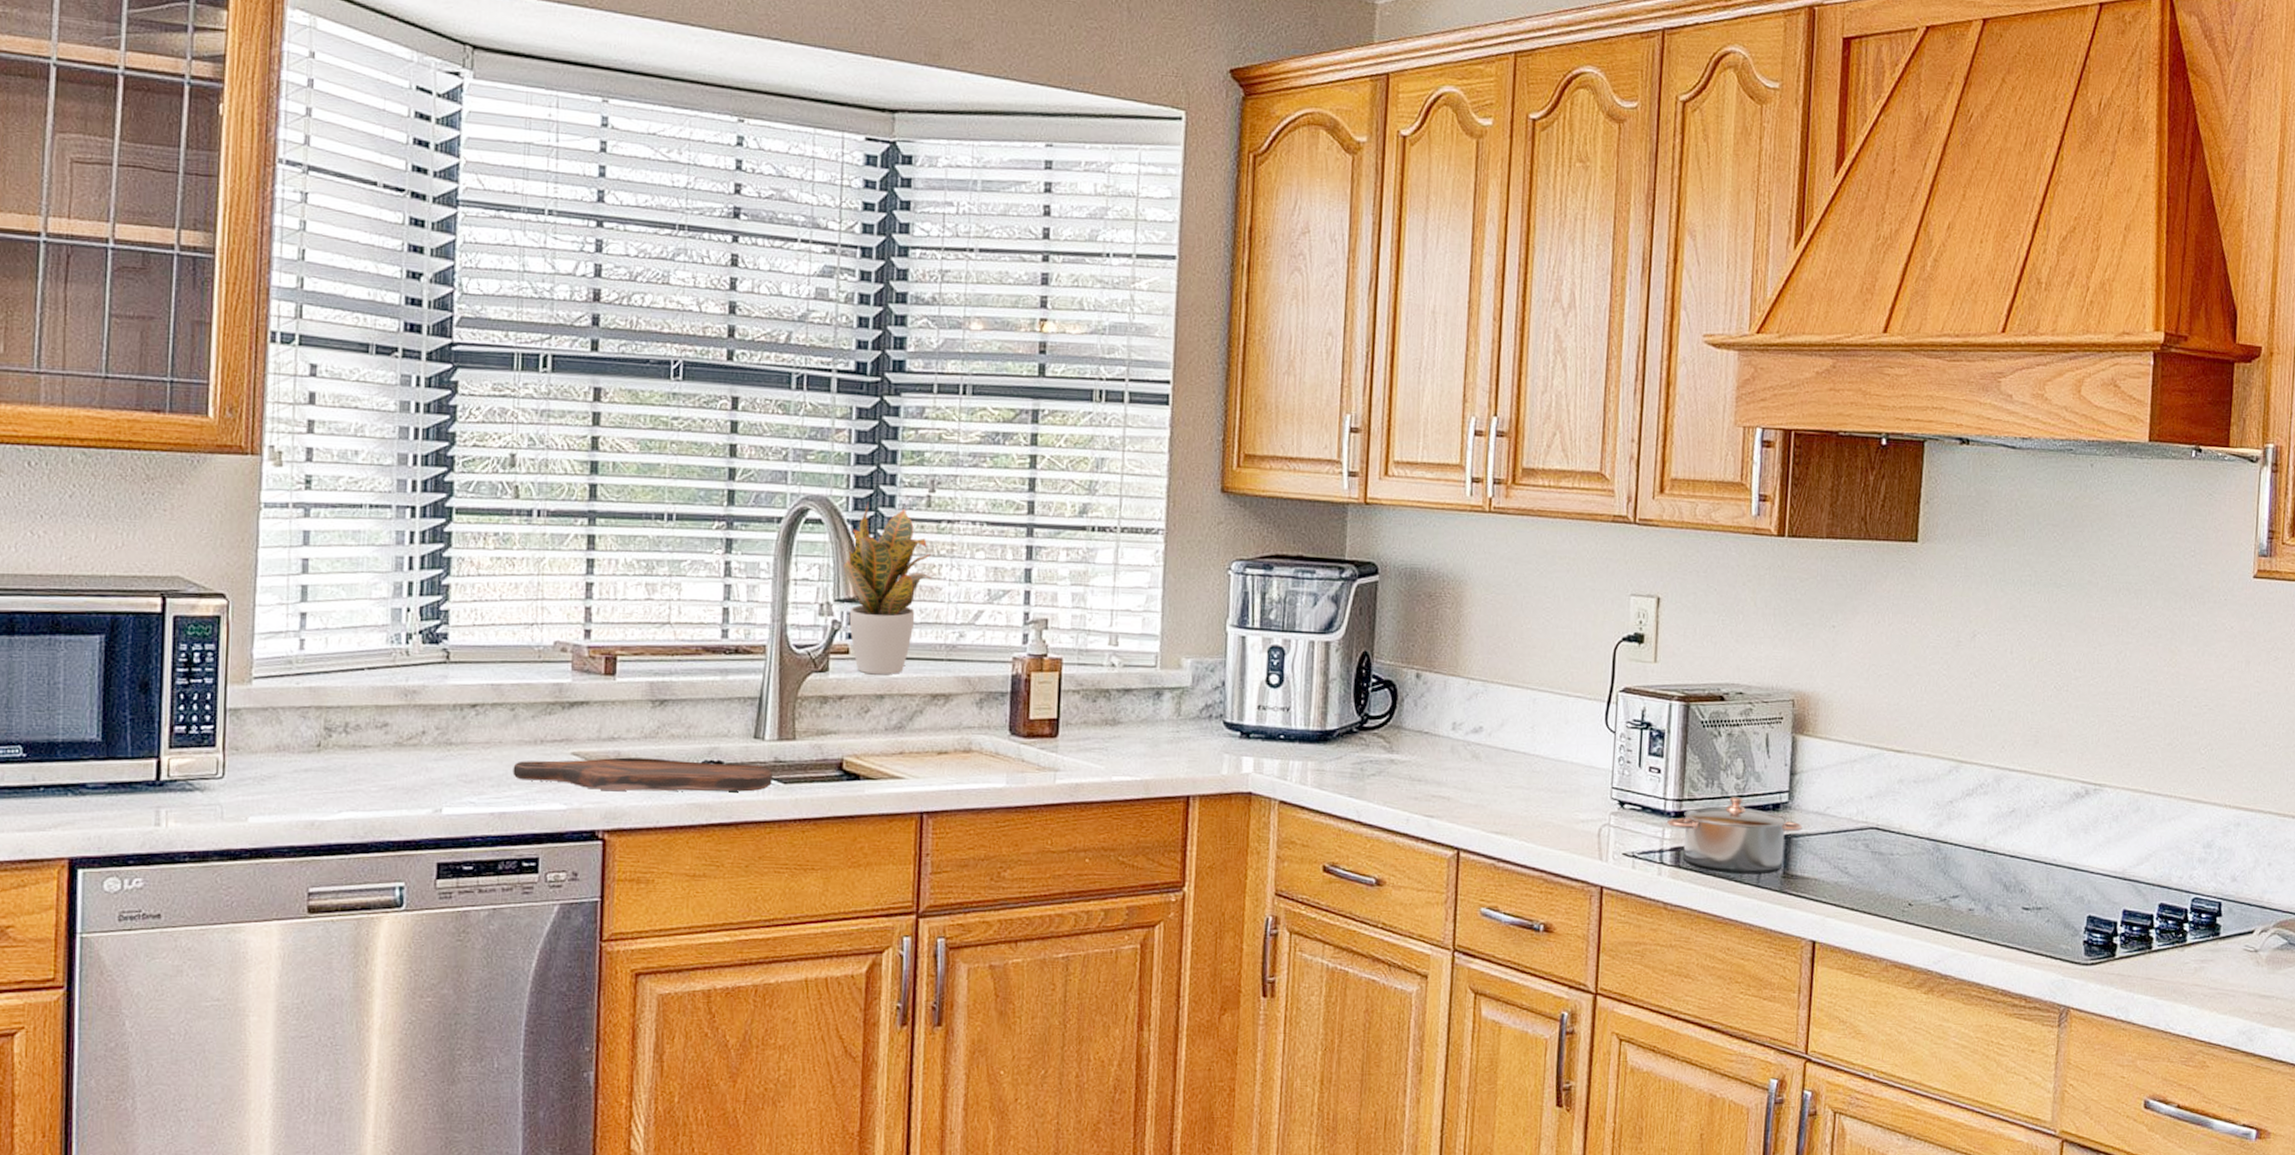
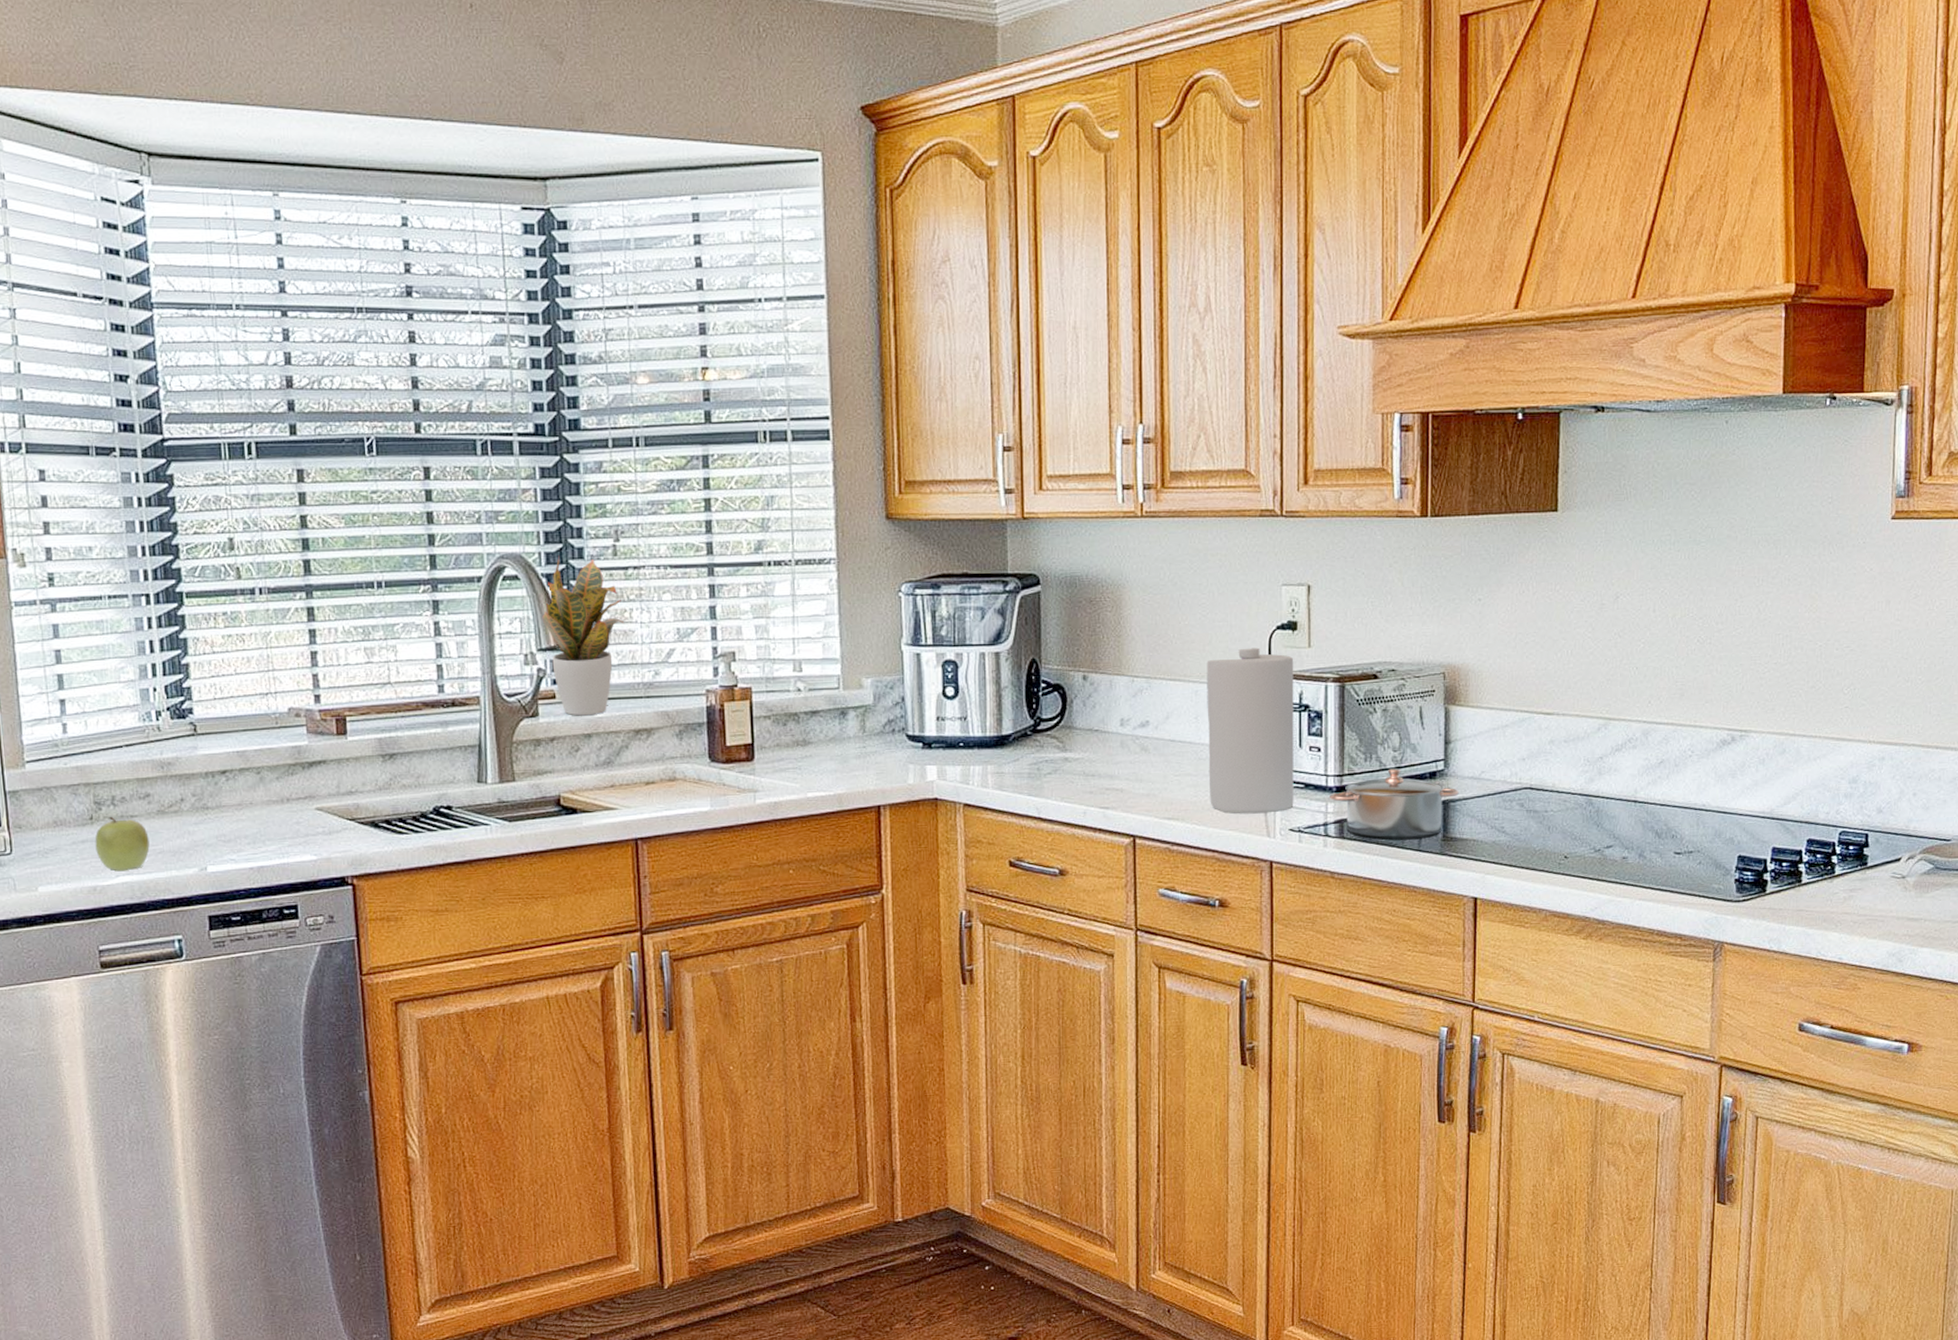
fruit: none [319,744,381,807] -> present [95,816,150,872]
cutting board: present [513,757,772,792] -> none [265,806,498,840]
paper towel holder: none [1541,658,1639,835] -> present [1207,647,1294,815]

